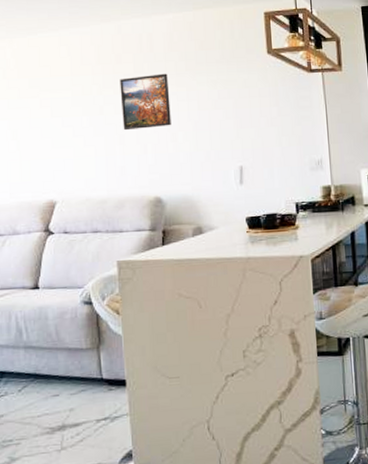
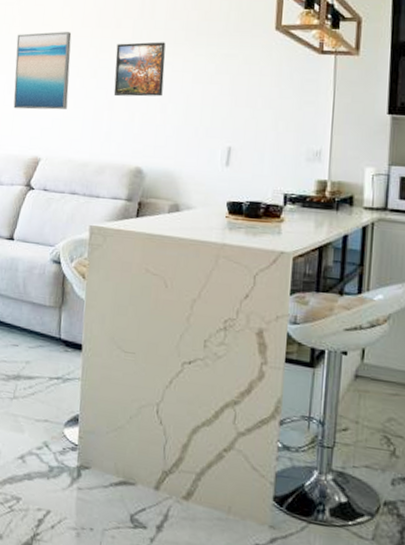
wall art: none [13,71,77,154] -> present [13,32,72,110]

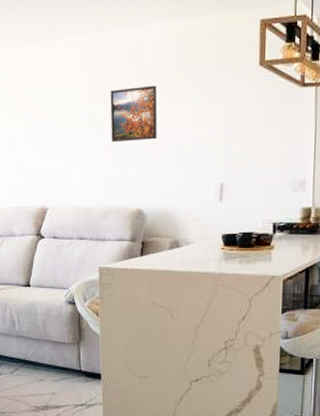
wall art: present [13,32,72,110] -> none [13,82,68,162]

